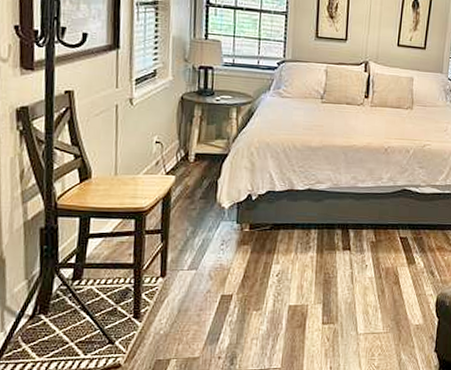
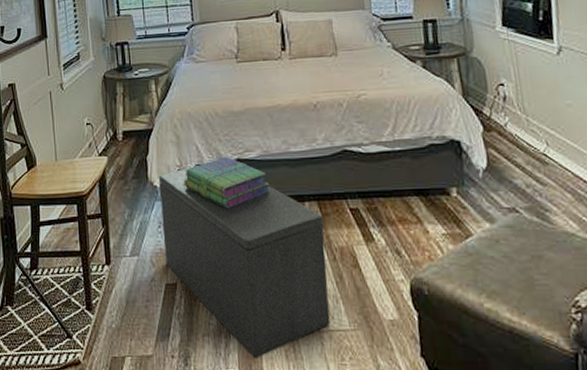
bench: none [224,193,377,358] -> present [158,167,331,359]
stack of books: none [252,185,334,232] -> present [183,156,270,210]

